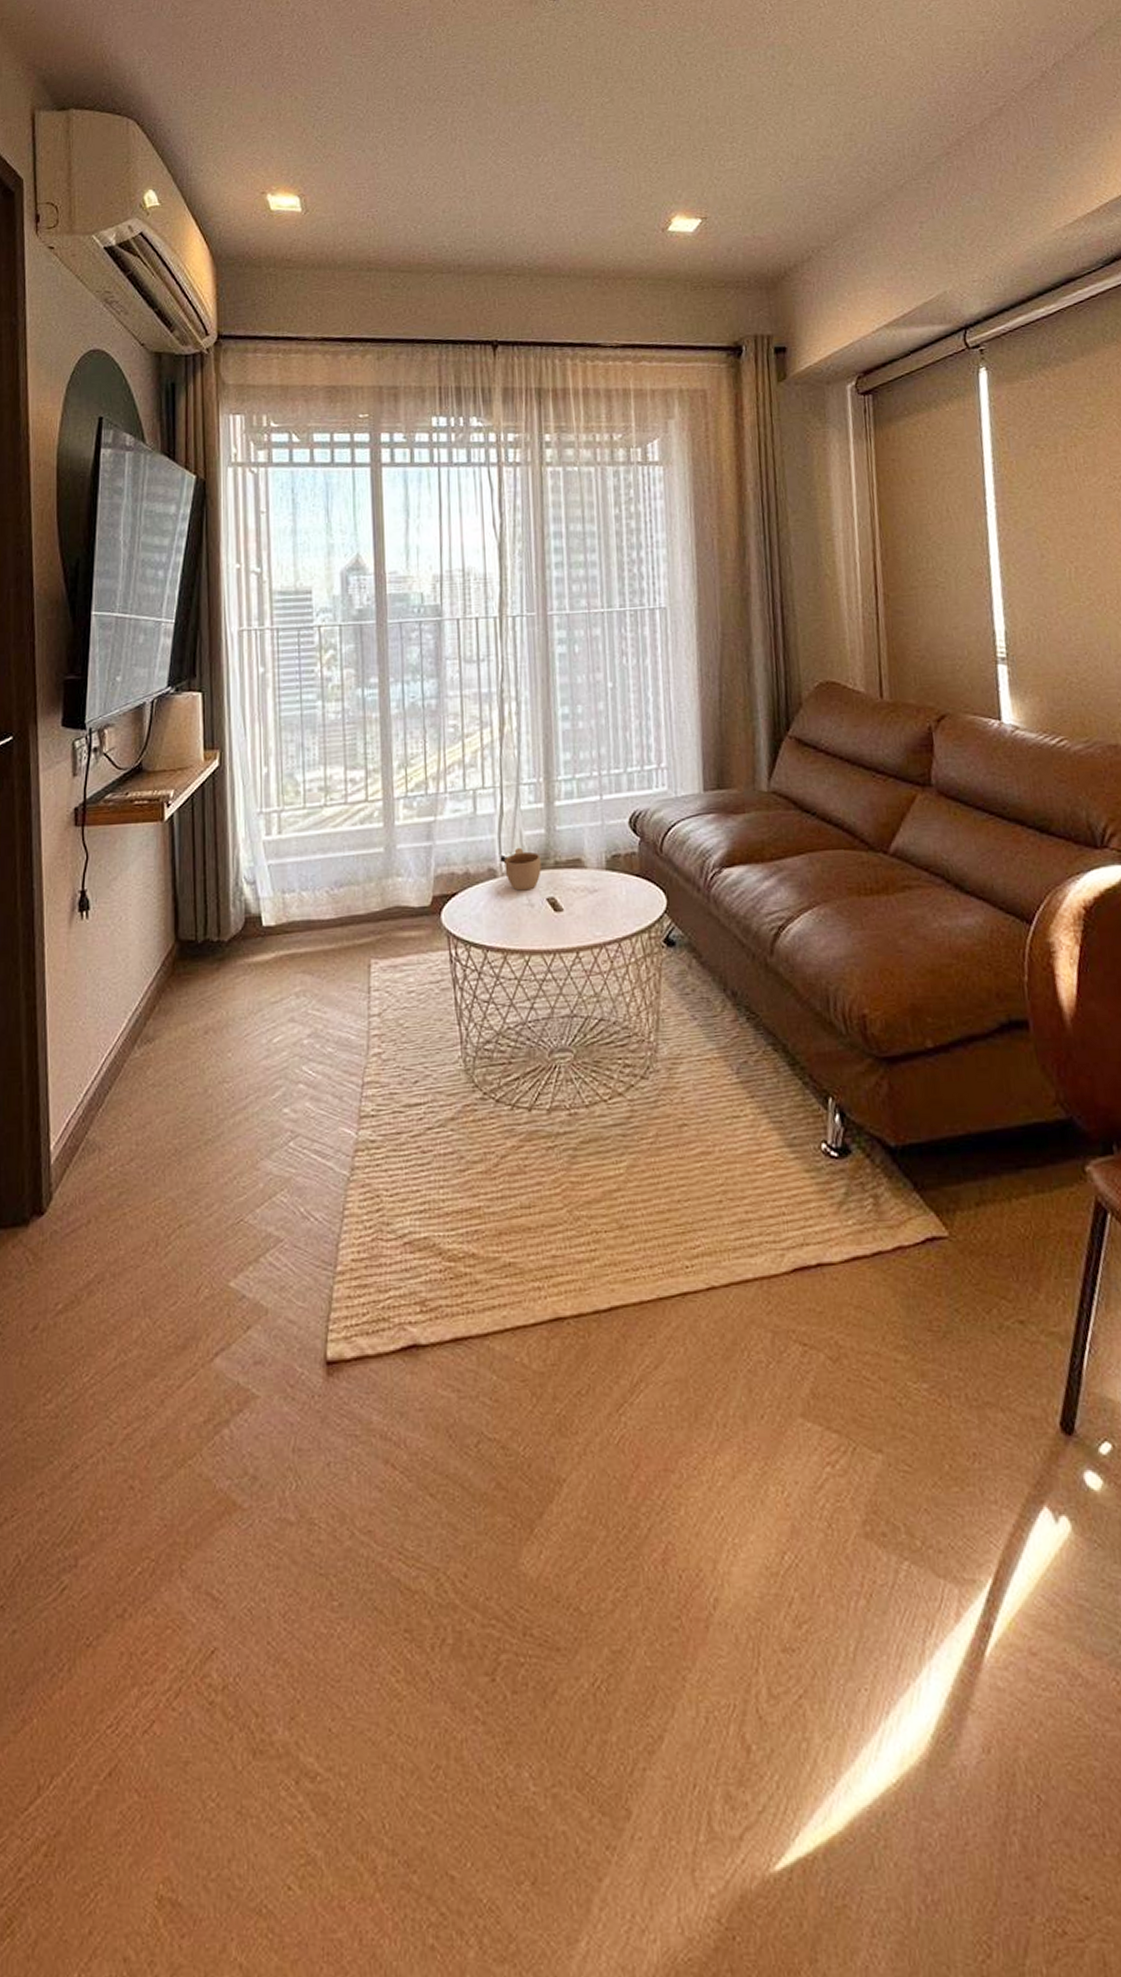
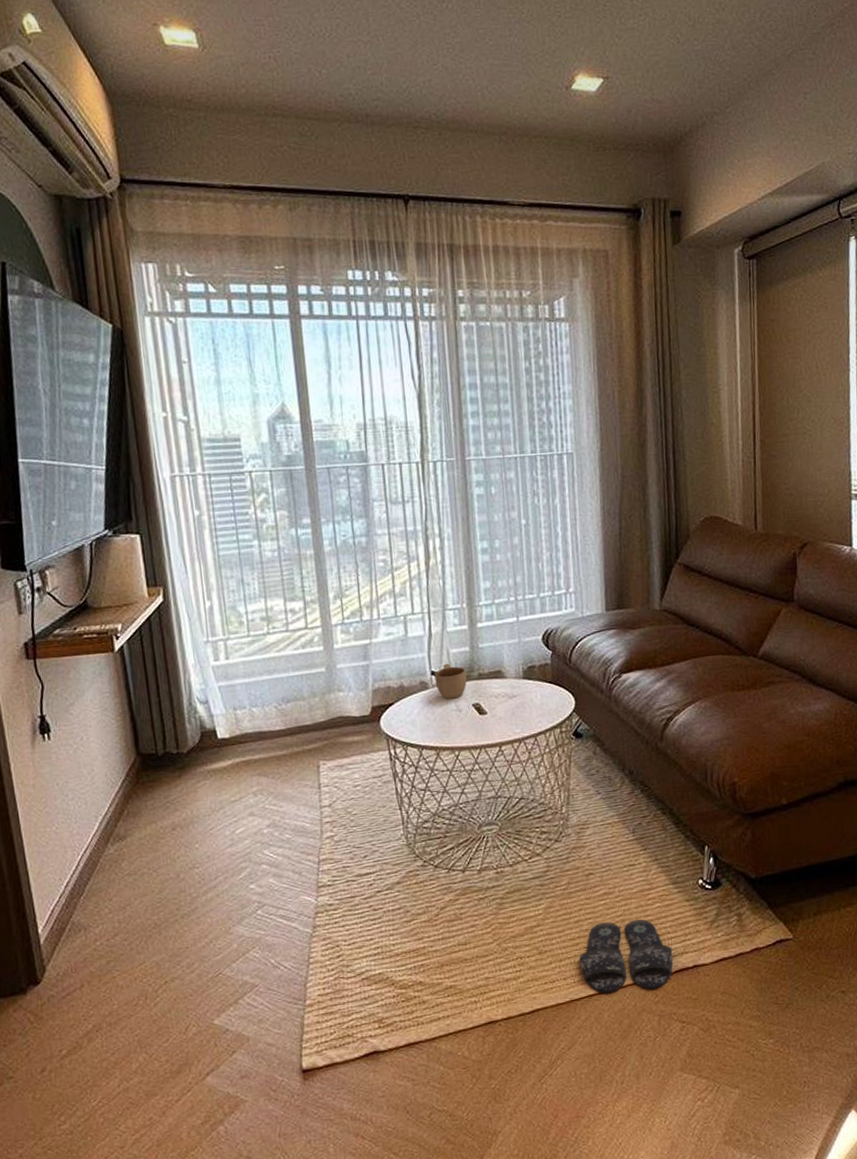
slippers: none [669,1191,790,1293] -> present [579,919,673,994]

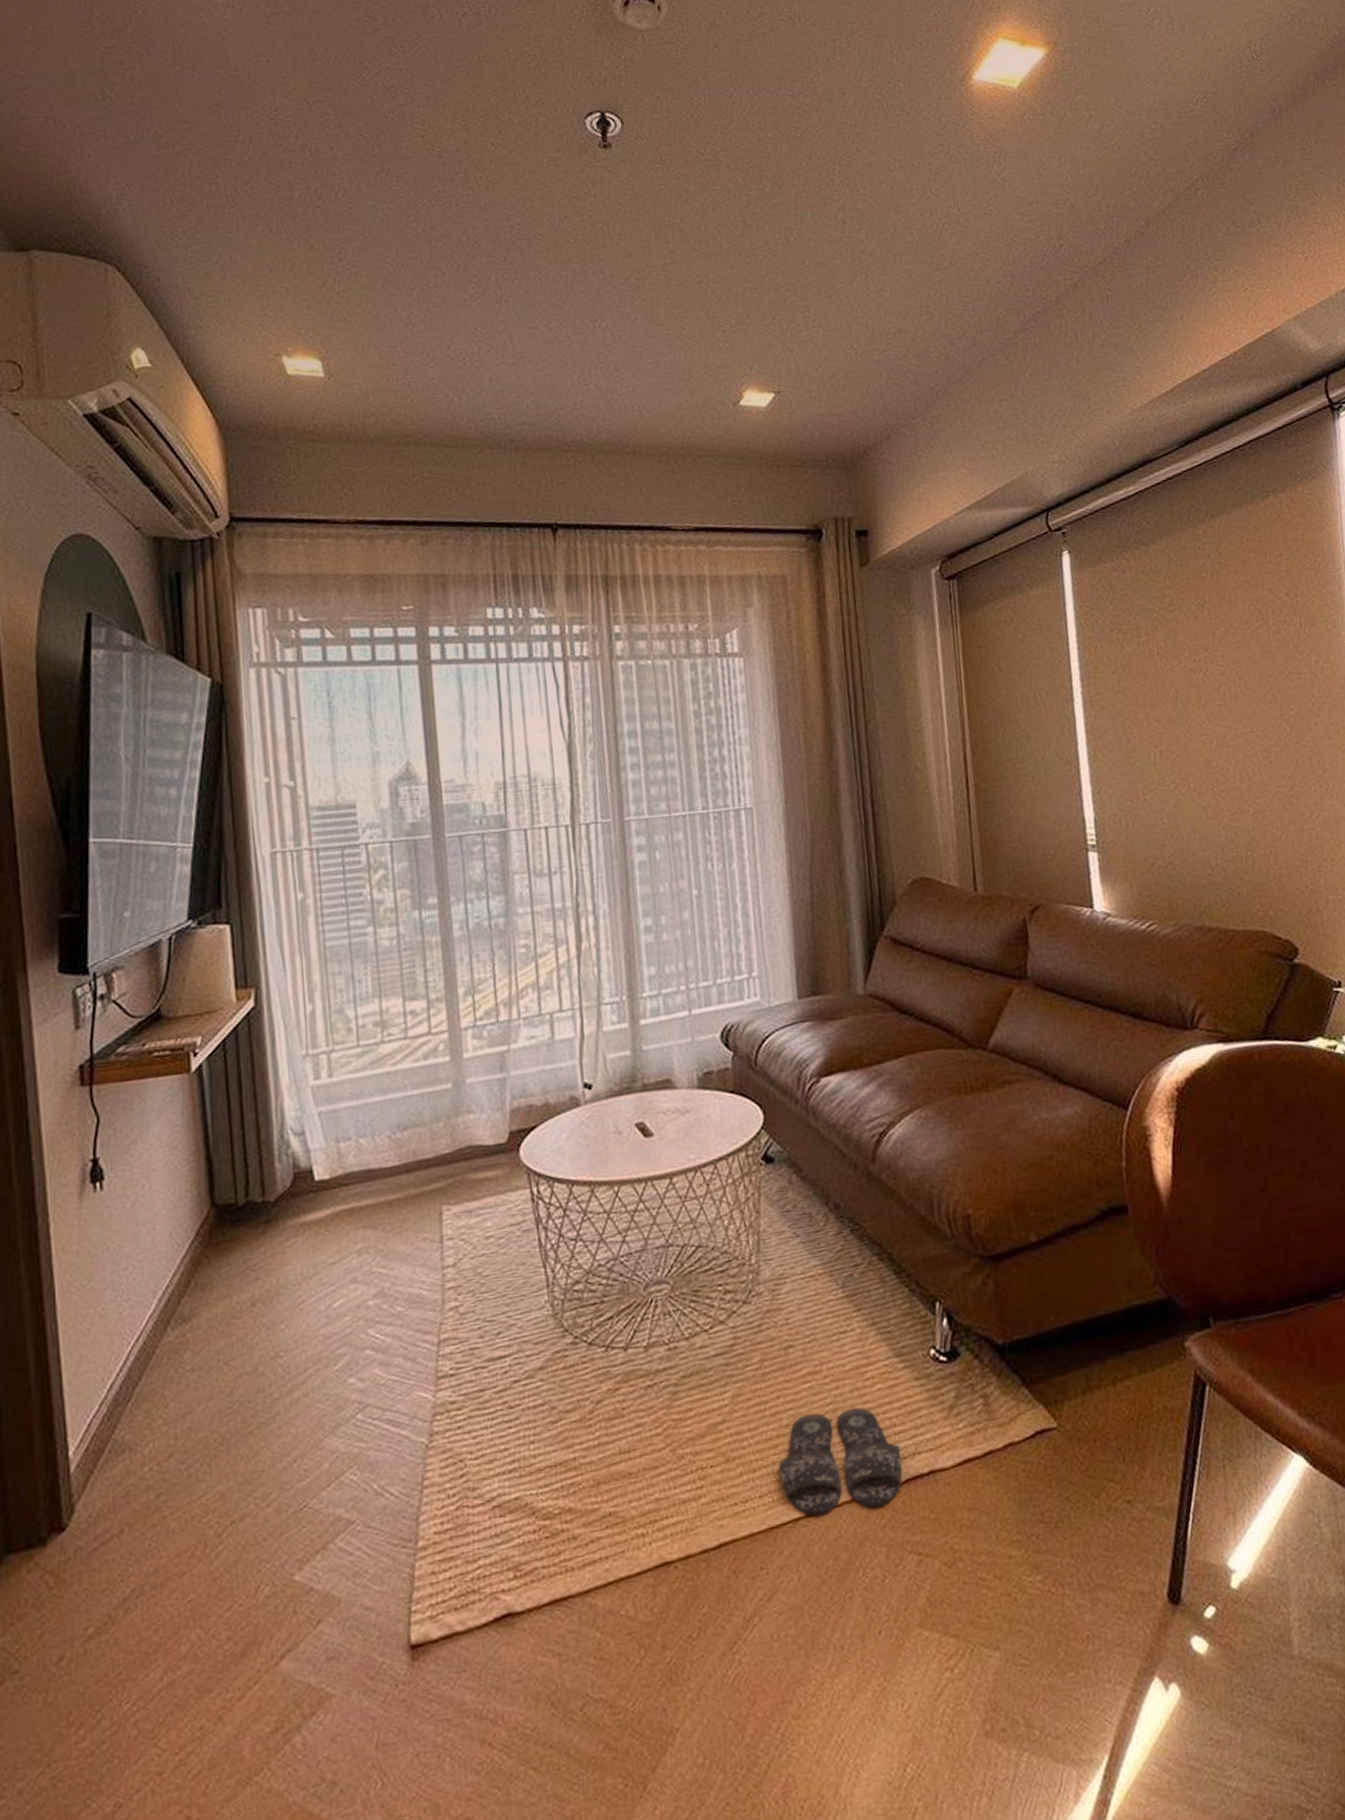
cup: present [434,663,467,699] -> none [587,1071,628,1119]

